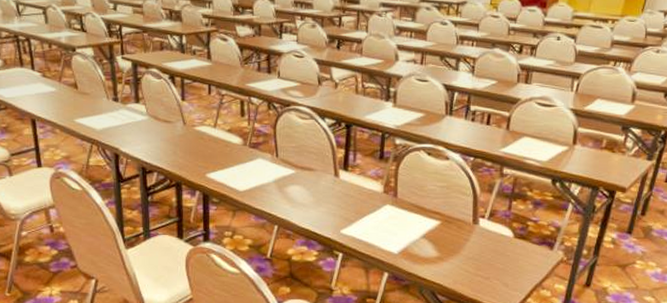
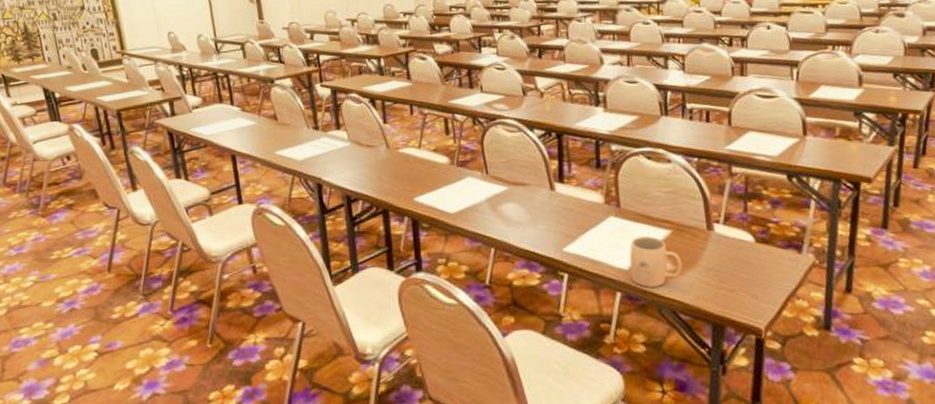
mug: none [399,225,446,270] -> present [629,236,683,288]

